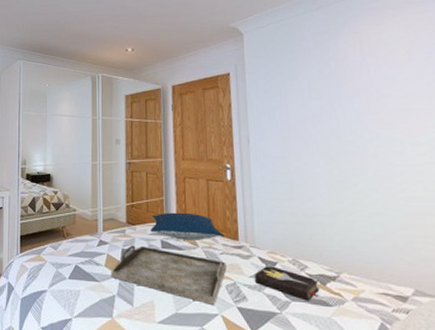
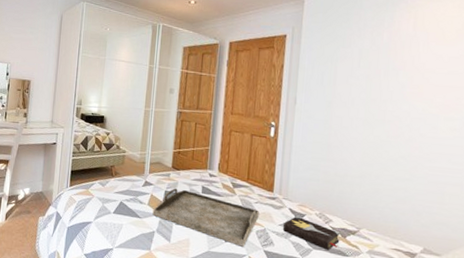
pillow: present [150,212,225,240] -> none [193,161,262,189]

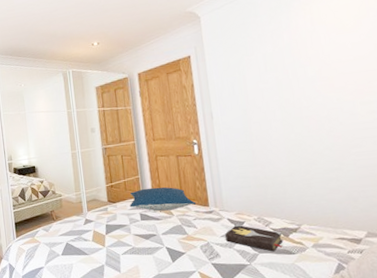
serving tray: present [152,188,259,247] -> none [98,220,200,264]
pillow: none [193,161,262,189] -> present [129,187,197,211]

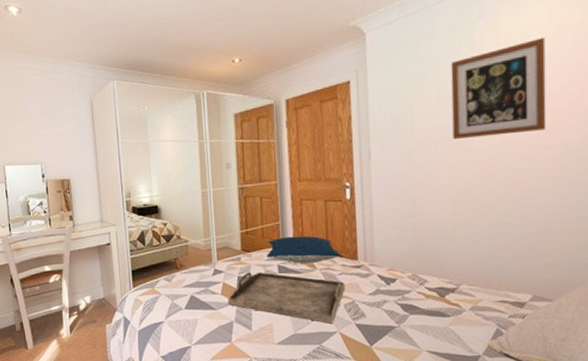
serving tray: none [98,220,200,264] -> present [227,272,345,324]
hardback book: present [225,224,284,252] -> none [374,281,438,314]
wall art: none [273,12,361,100] -> present [451,37,547,140]

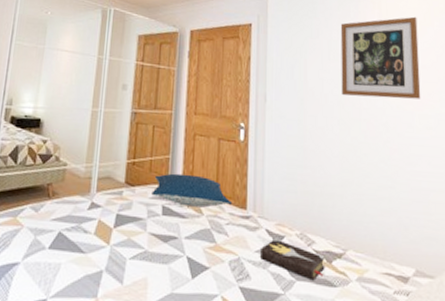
serving tray: present [227,272,345,324] -> none [100,210,232,284]
hardback book: none [374,281,438,314] -> present [261,238,325,281]

